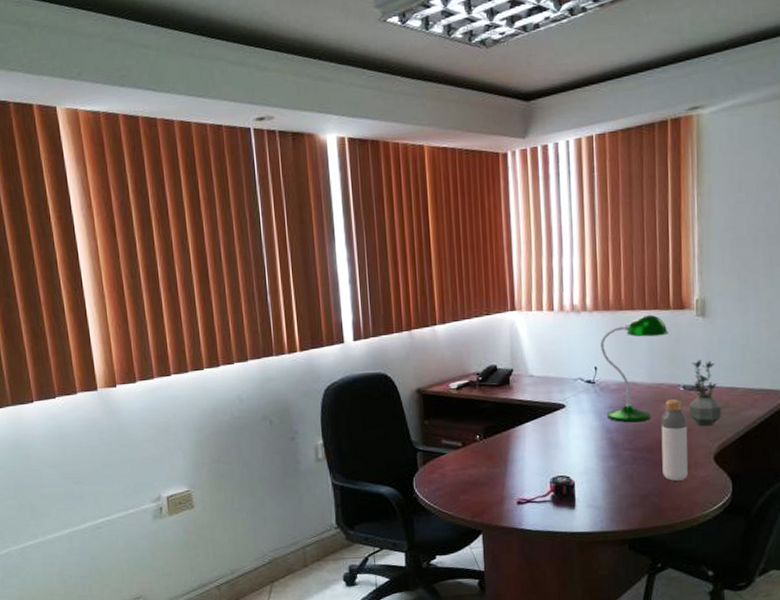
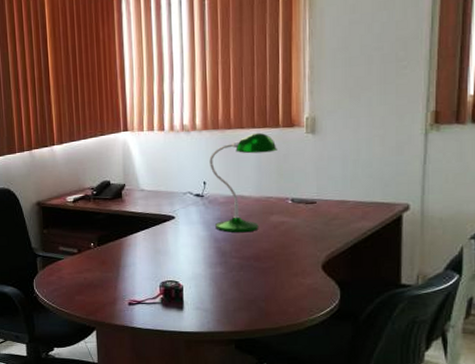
bottle: present [661,399,688,481] -> none [268,211,296,287]
potted plant: present [689,360,722,426] -> none [298,174,331,237]

